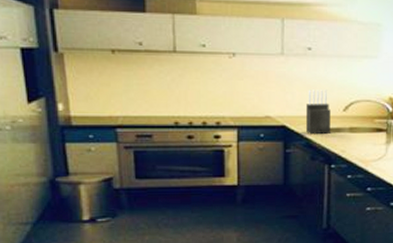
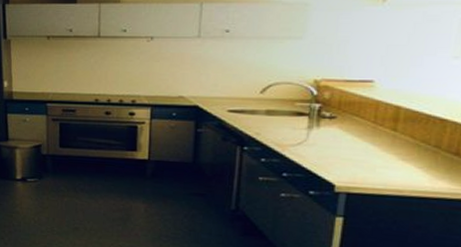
knife block: present [306,89,331,135] -> none [219,71,246,116]

